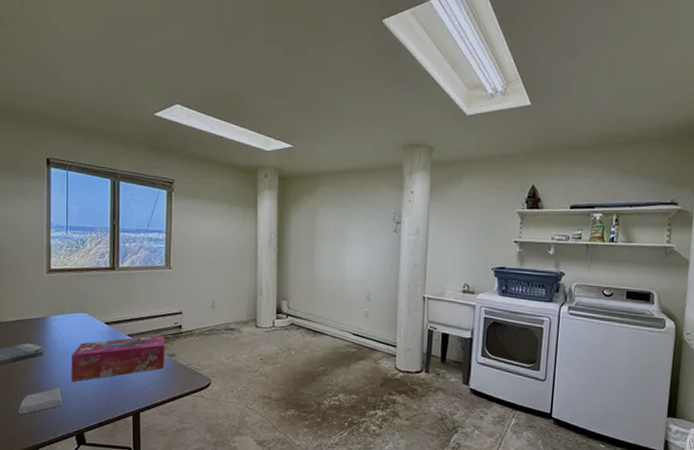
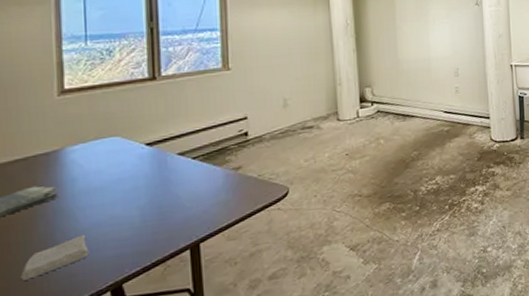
tissue box: present [71,335,165,382] -> none [98,146,229,224]

